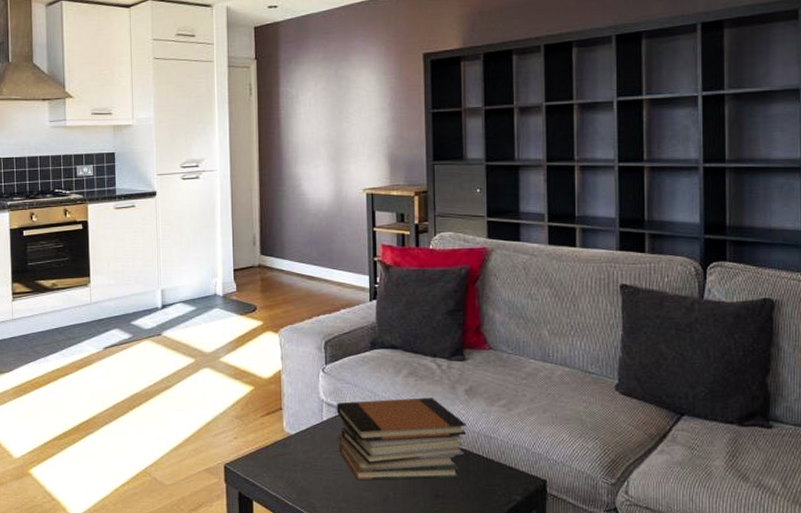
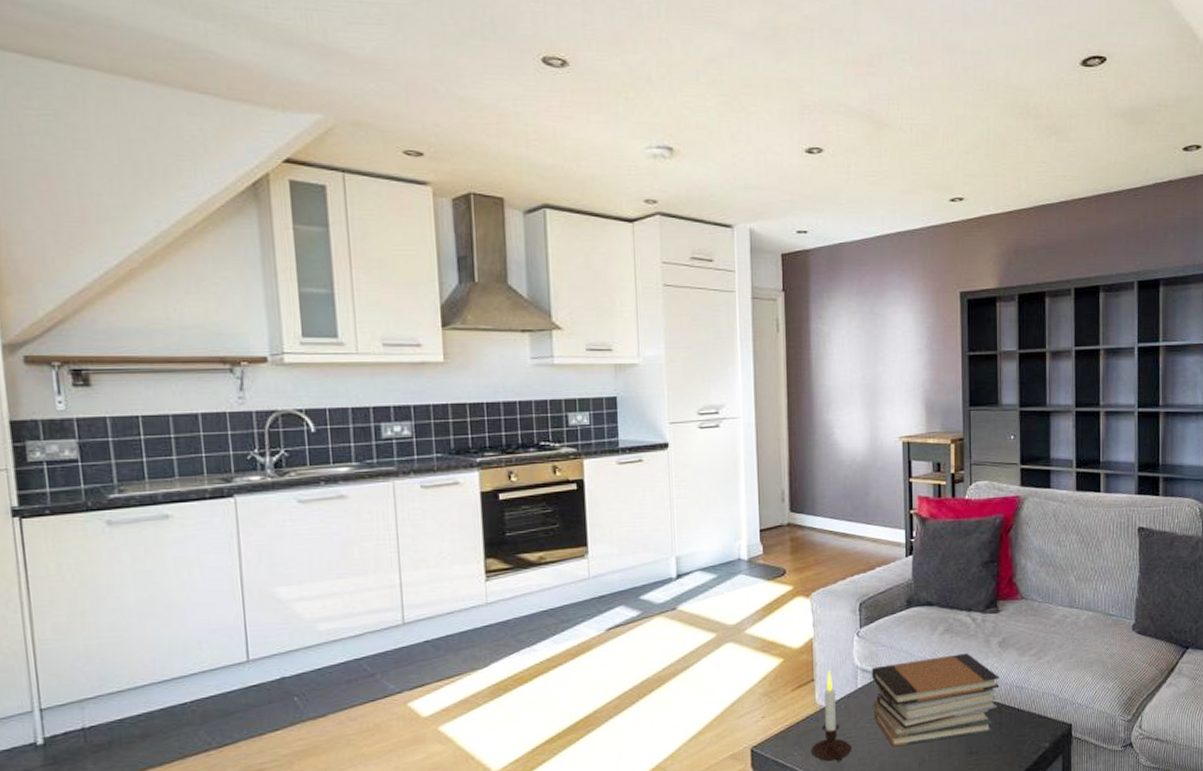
candle: none [279,401,318,488] -> present [811,670,852,762]

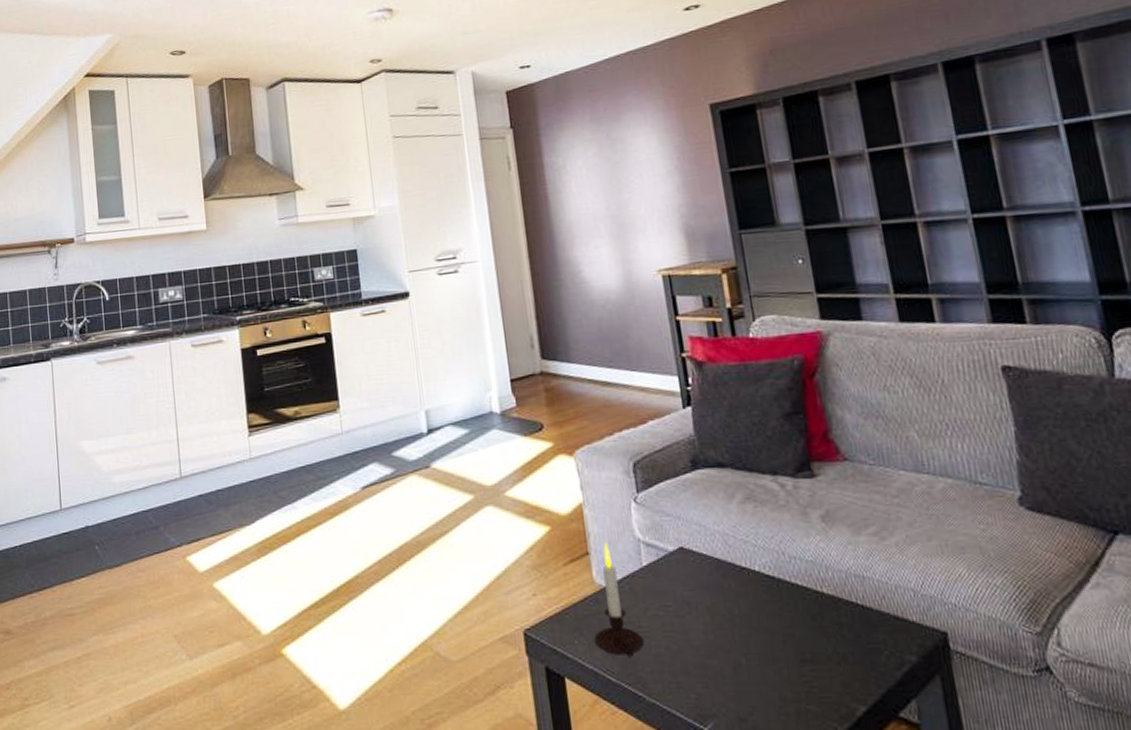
book stack: present [871,653,1000,747] -> none [656,528,832,644]

